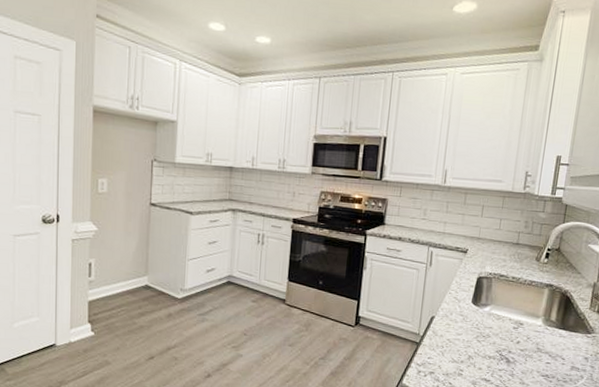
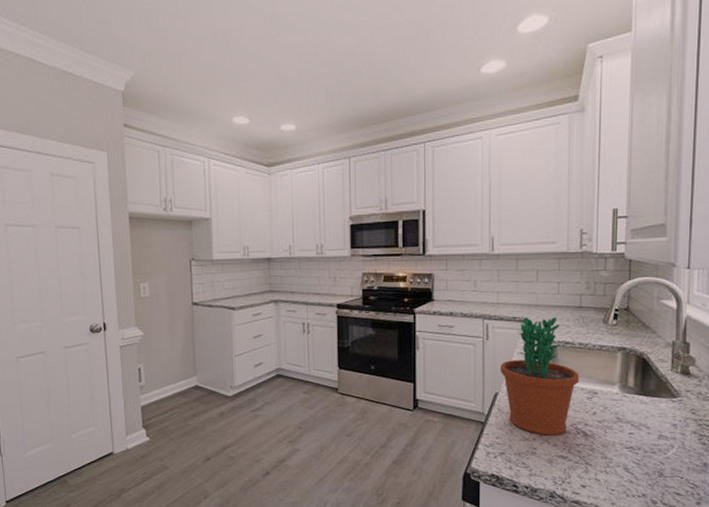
flower pot: none [439,248,509,360] -> present [501,317,579,435]

